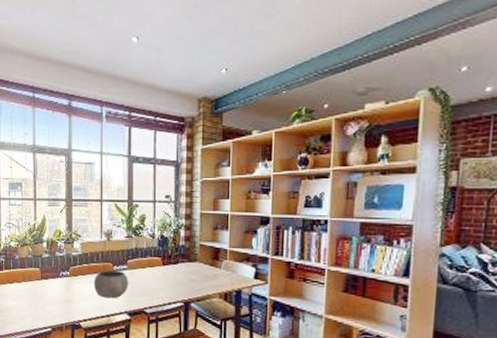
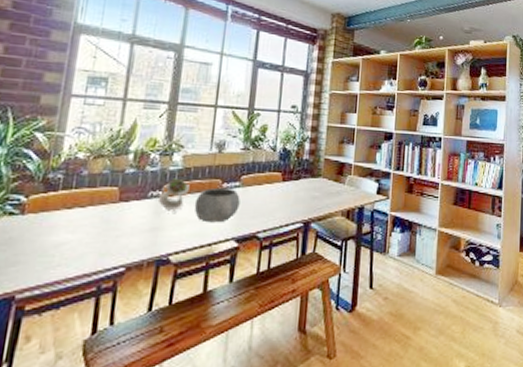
succulent plant: none [67,261,88,289] -> present [157,178,190,213]

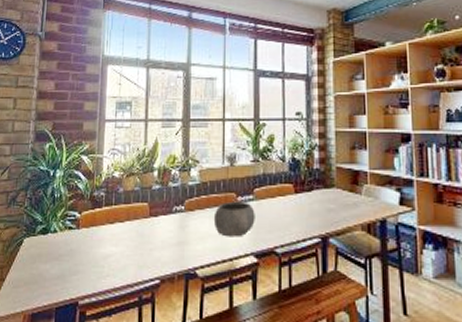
succulent plant: present [157,178,190,213] -> none [181,193,208,227]

